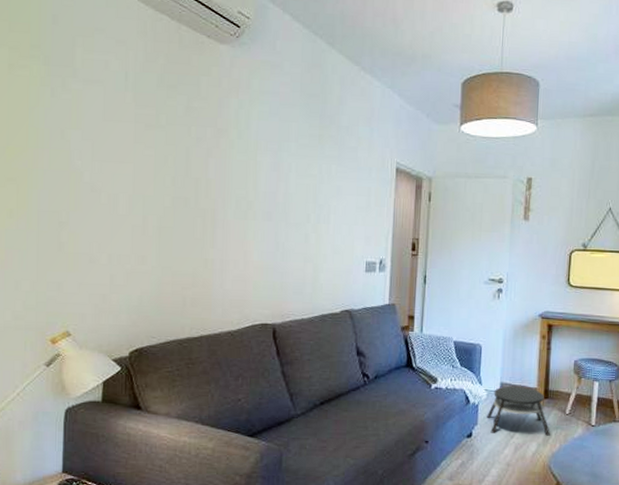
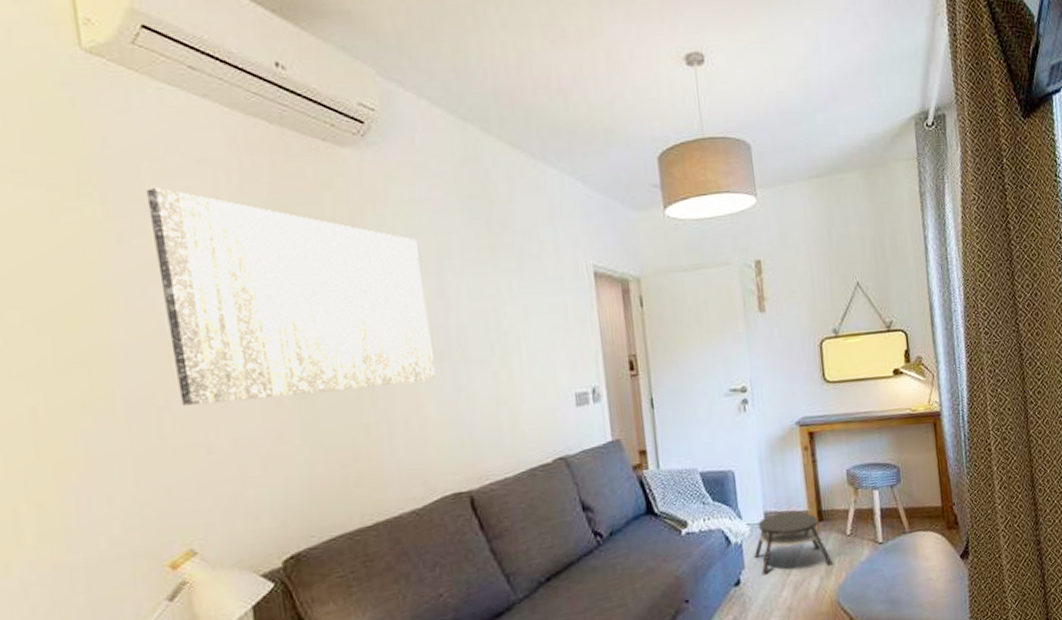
wall art: none [76,57,265,235] -> present [146,186,436,406]

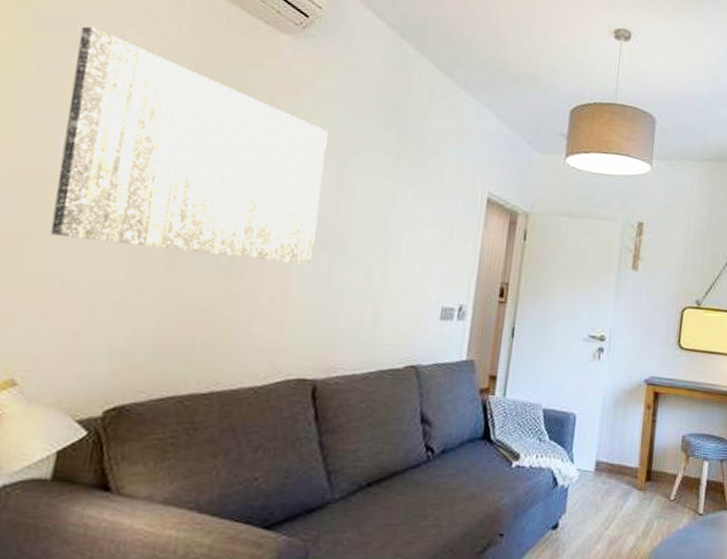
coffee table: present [754,512,833,576] -> none [577,465,652,527]

